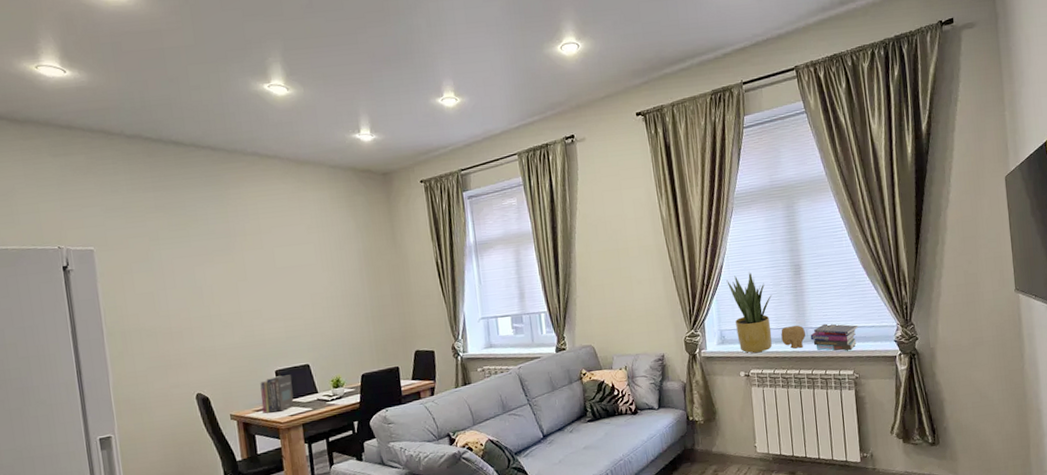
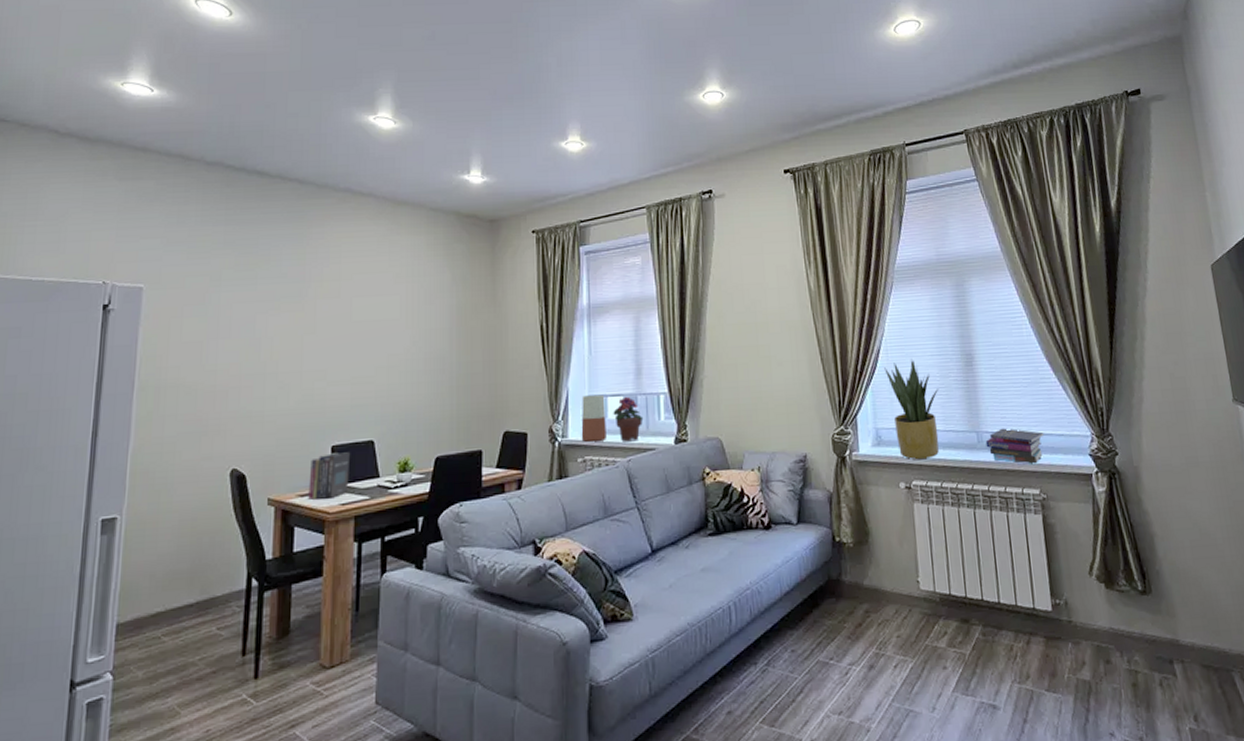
vase: none [476,316,500,355] -> present [581,394,606,442]
potted flower: none [503,317,529,353] -> present [613,397,644,442]
decorative figurine: present [781,325,806,350] -> none [950,427,980,458]

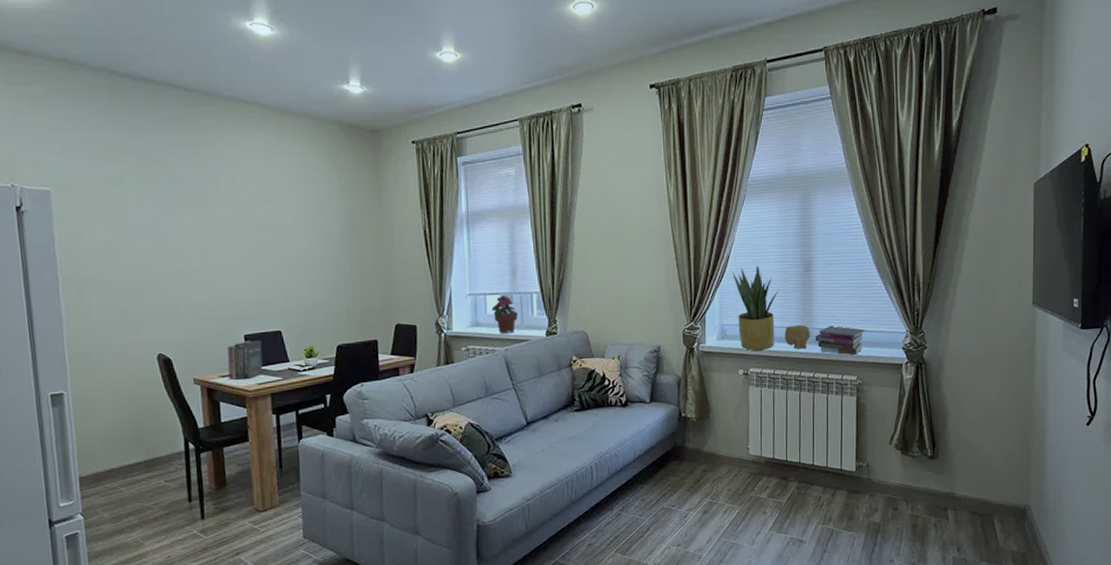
vase: present [581,394,606,442] -> none [463,293,486,333]
decorative figurine: none [950,427,980,458] -> present [785,324,810,350]

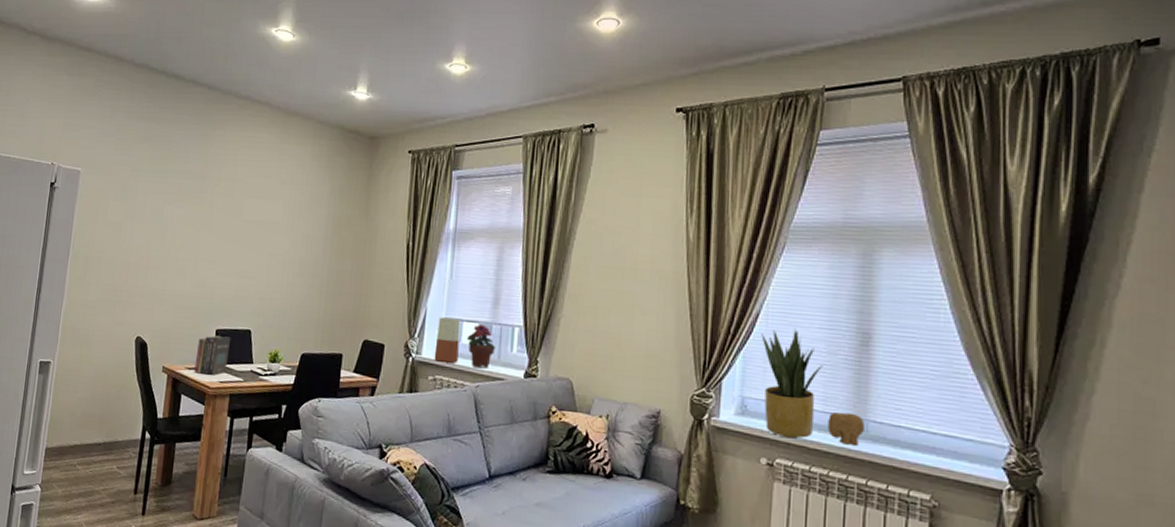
vase: none [463,293,486,333] -> present [434,317,461,363]
books: present [815,325,866,356] -> none [871,420,947,467]

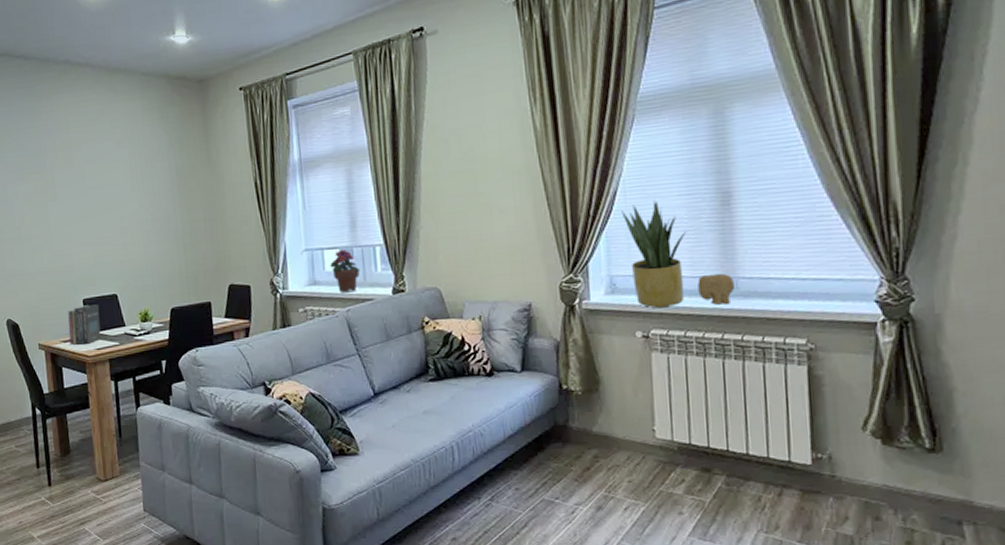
vase: present [434,317,461,363] -> none [299,248,325,293]

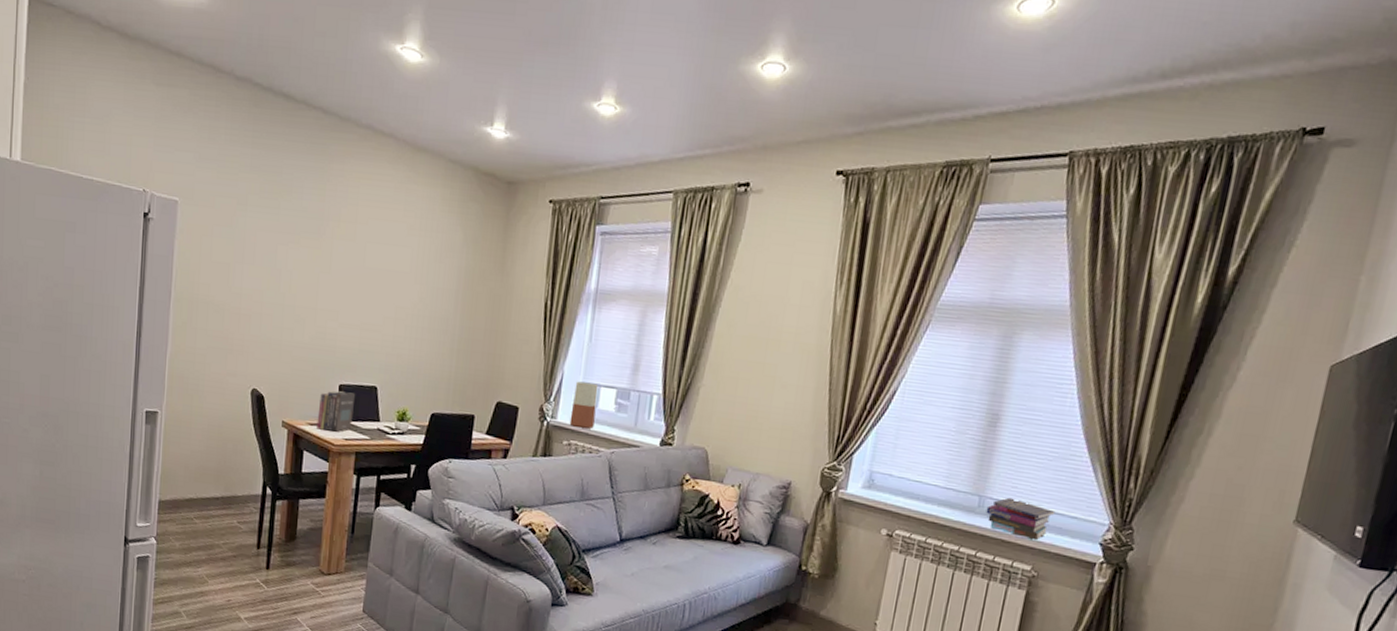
vase: none [299,248,325,293] -> present [569,381,599,429]
potted flower: present [330,250,361,293] -> none [604,390,634,436]
planter: present [621,200,687,308] -> none [889,407,951,512]
decorative figurine: present [697,273,735,306] -> none [947,488,982,521]
books: none [741,273,817,312] -> present [986,497,1056,541]

